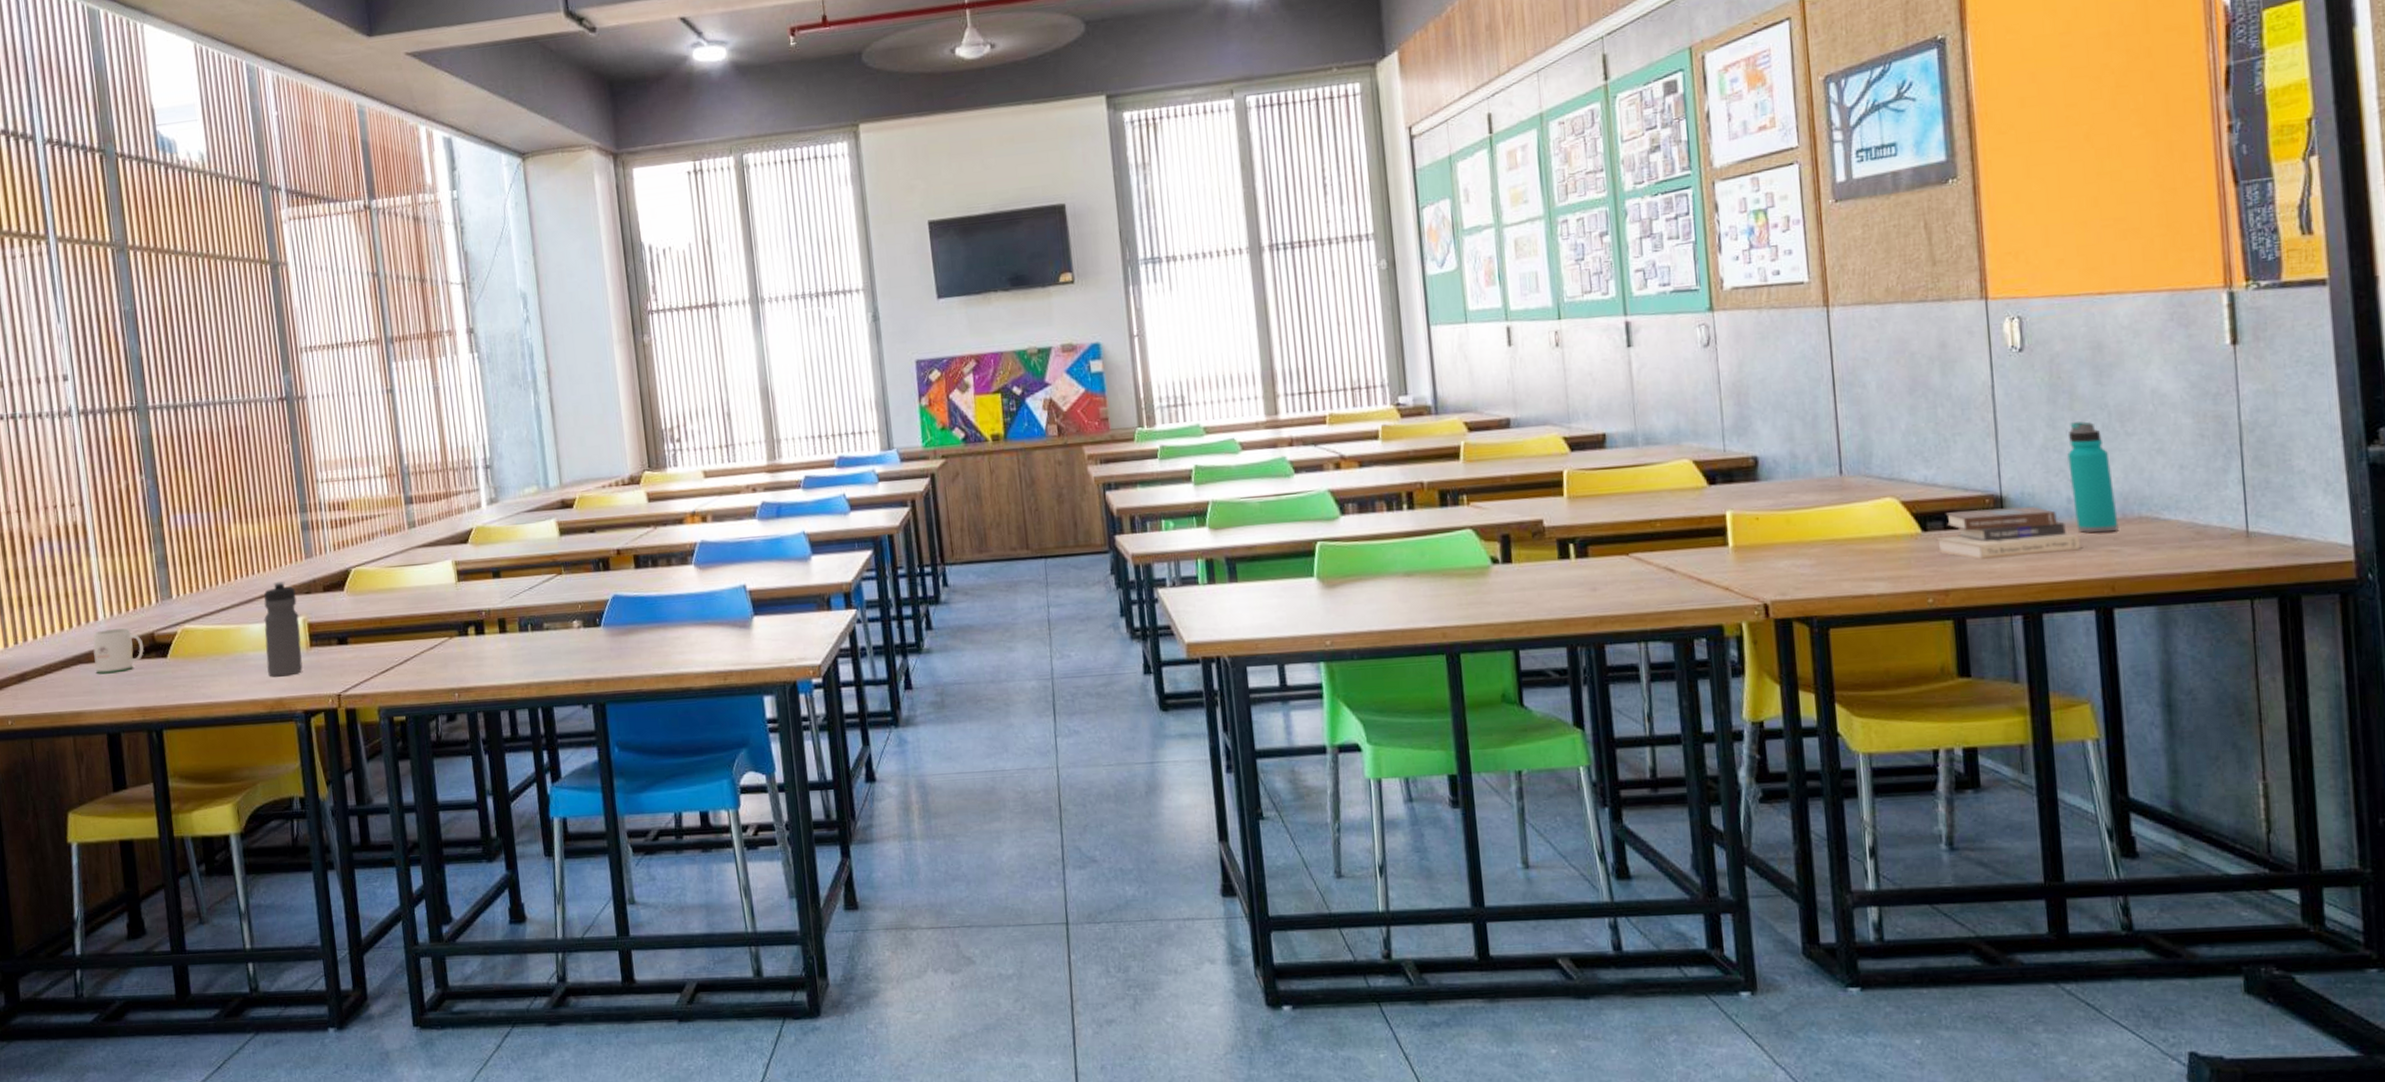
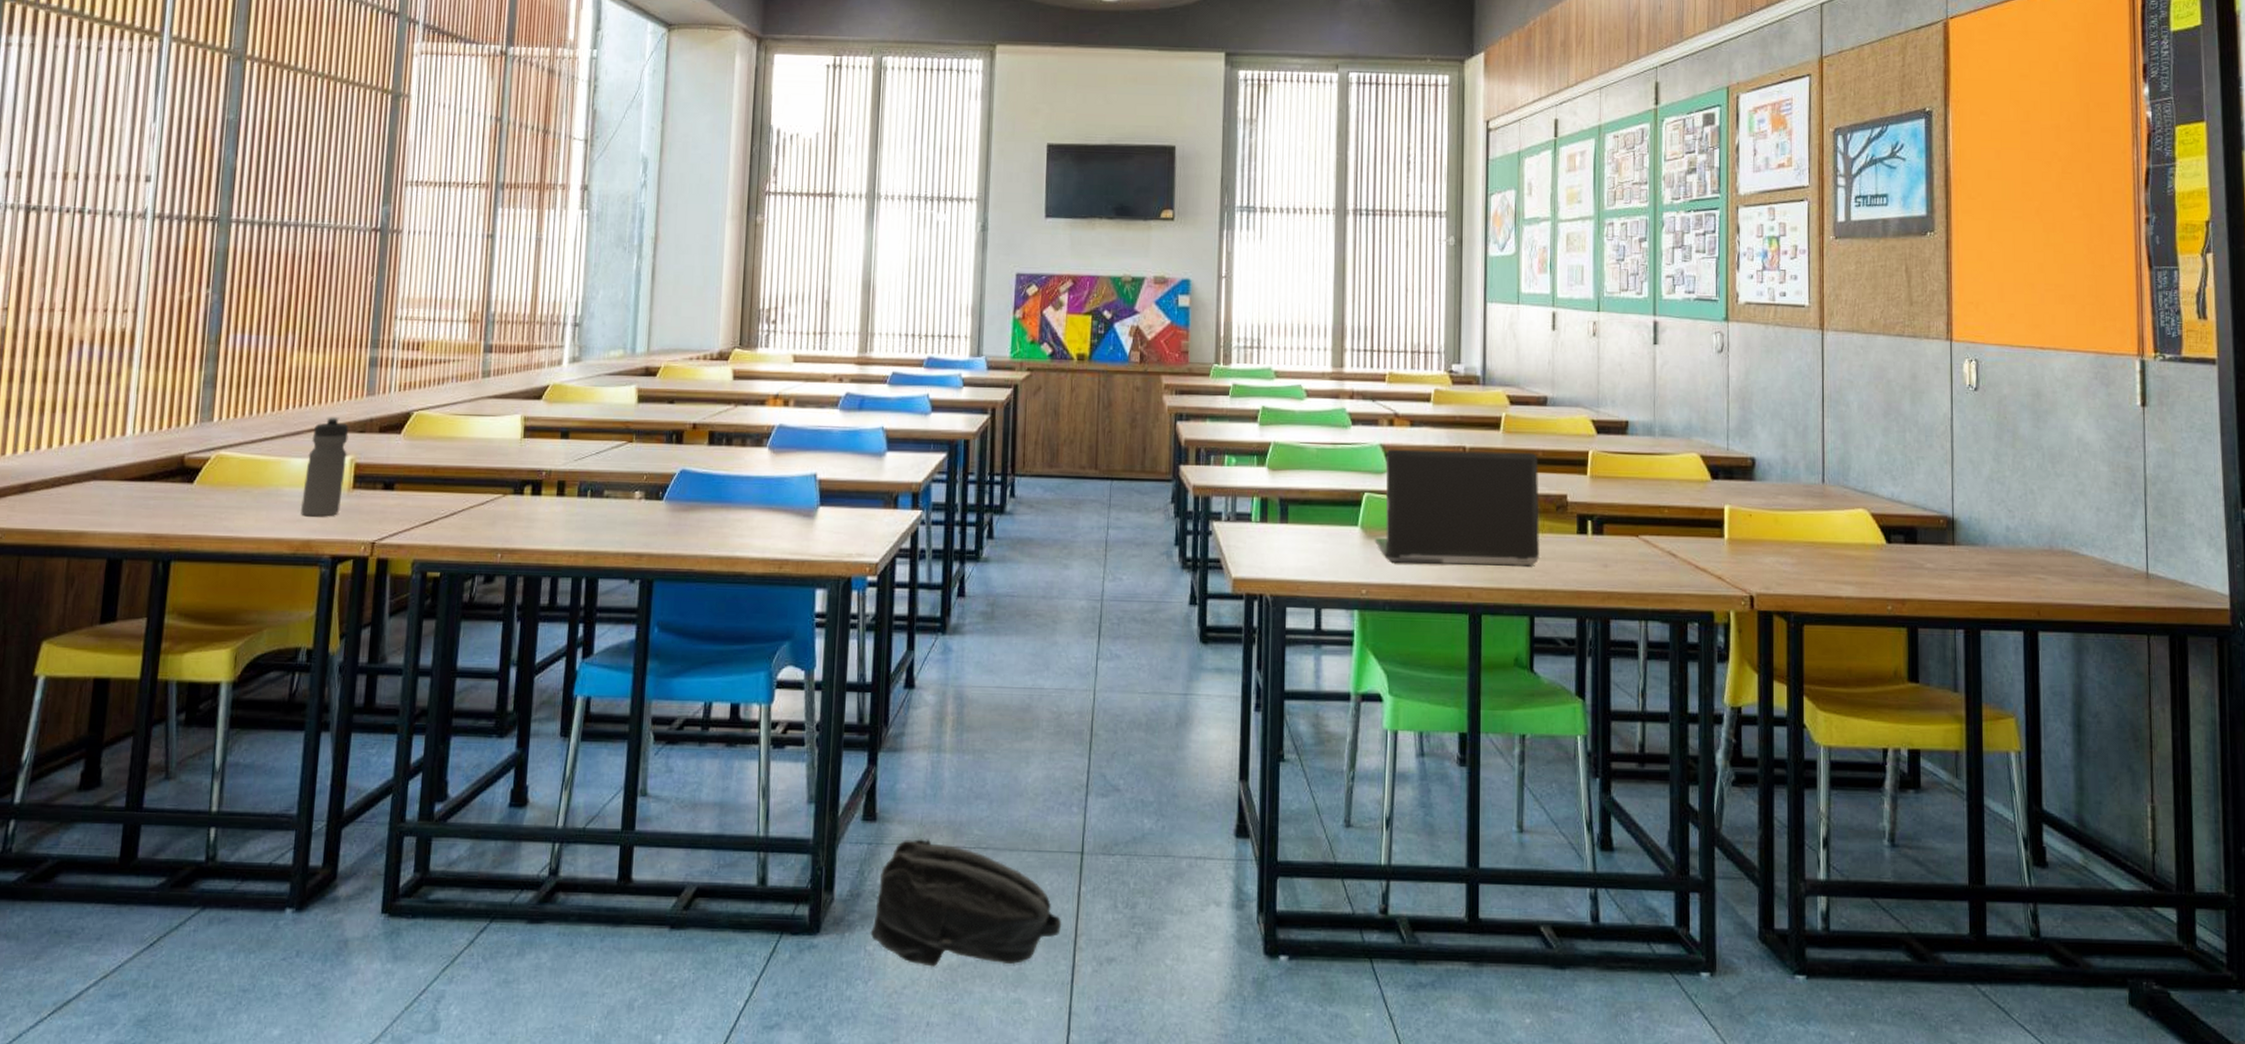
mug: present [93,627,144,675] -> none [110,446,171,494]
backpack: none [869,922,1057,1040] -> present [870,839,1062,967]
laptop computer: none [1333,480,1518,610] -> present [1374,449,1539,566]
books: present [1936,506,2080,561] -> none [1898,528,2014,575]
water bottle: present [2067,421,2119,533] -> none [2008,459,2046,561]

